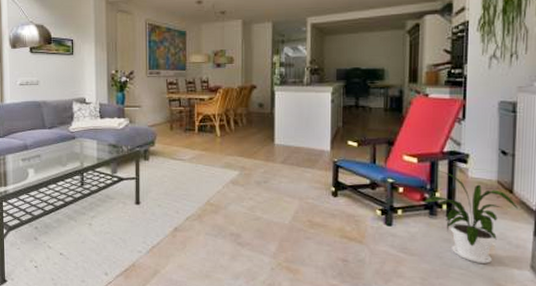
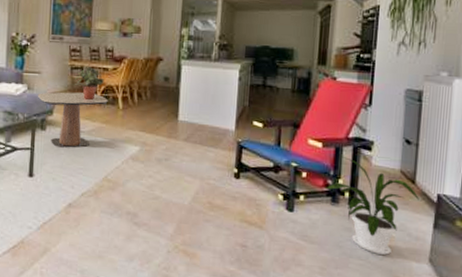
side table: none [139,123,206,176] -> present [37,92,108,148]
potted plant: none [172,98,201,129] -> present [74,67,104,100]

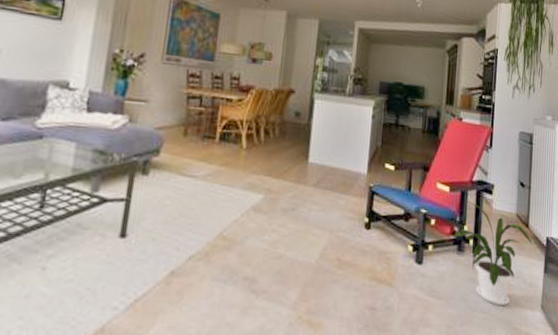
side table: present [37,92,108,148] -> none [140,126,230,198]
potted plant: present [74,67,104,100] -> none [190,96,227,137]

